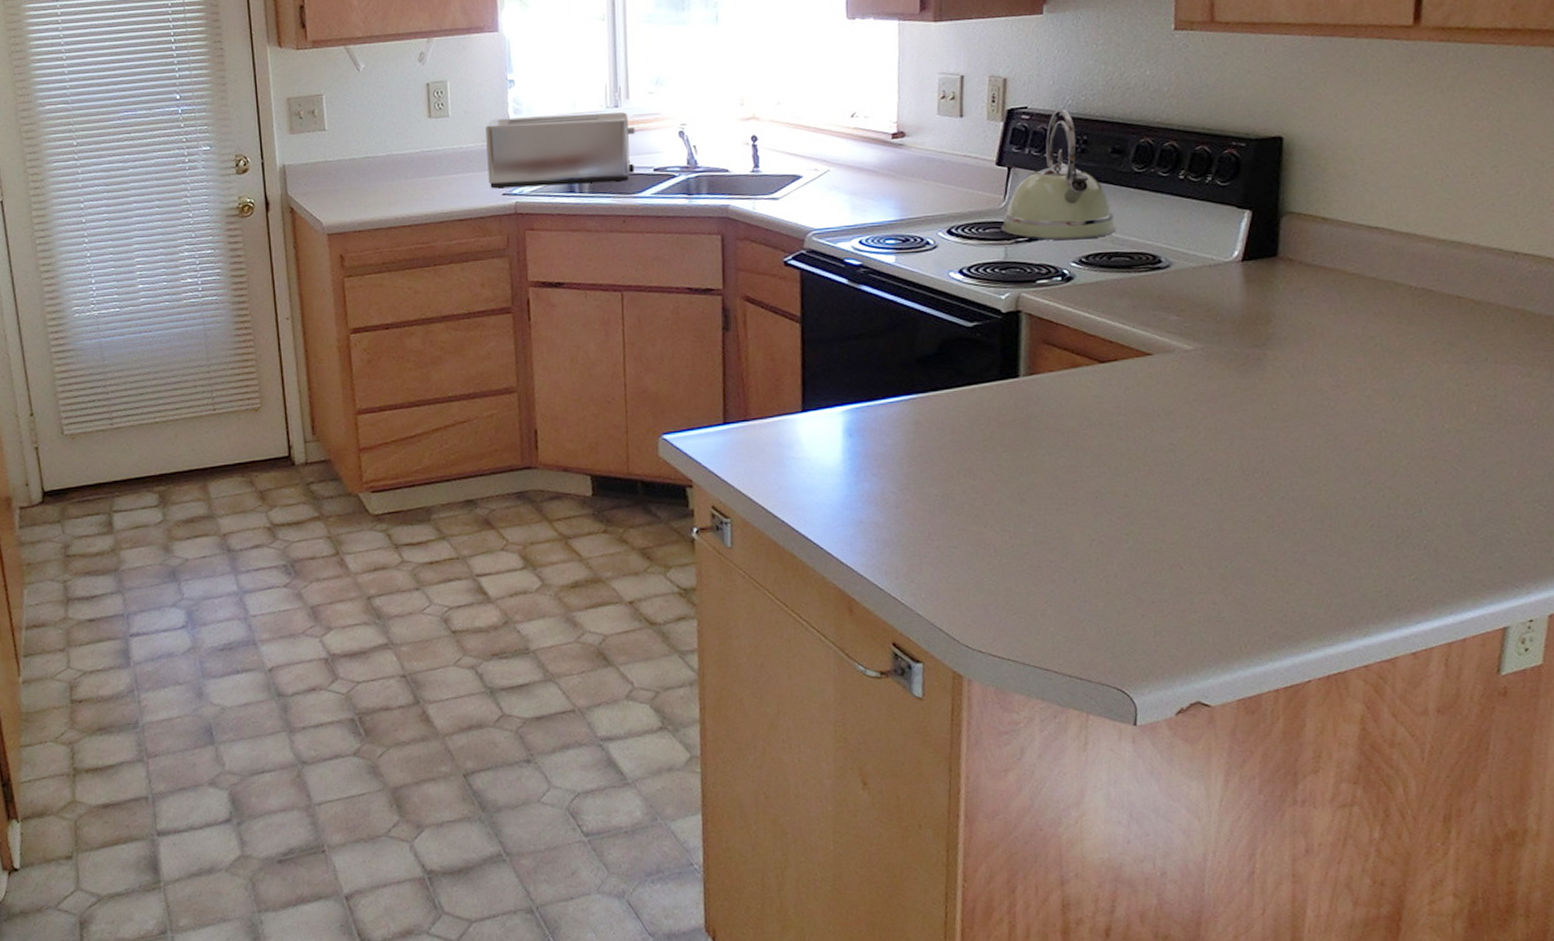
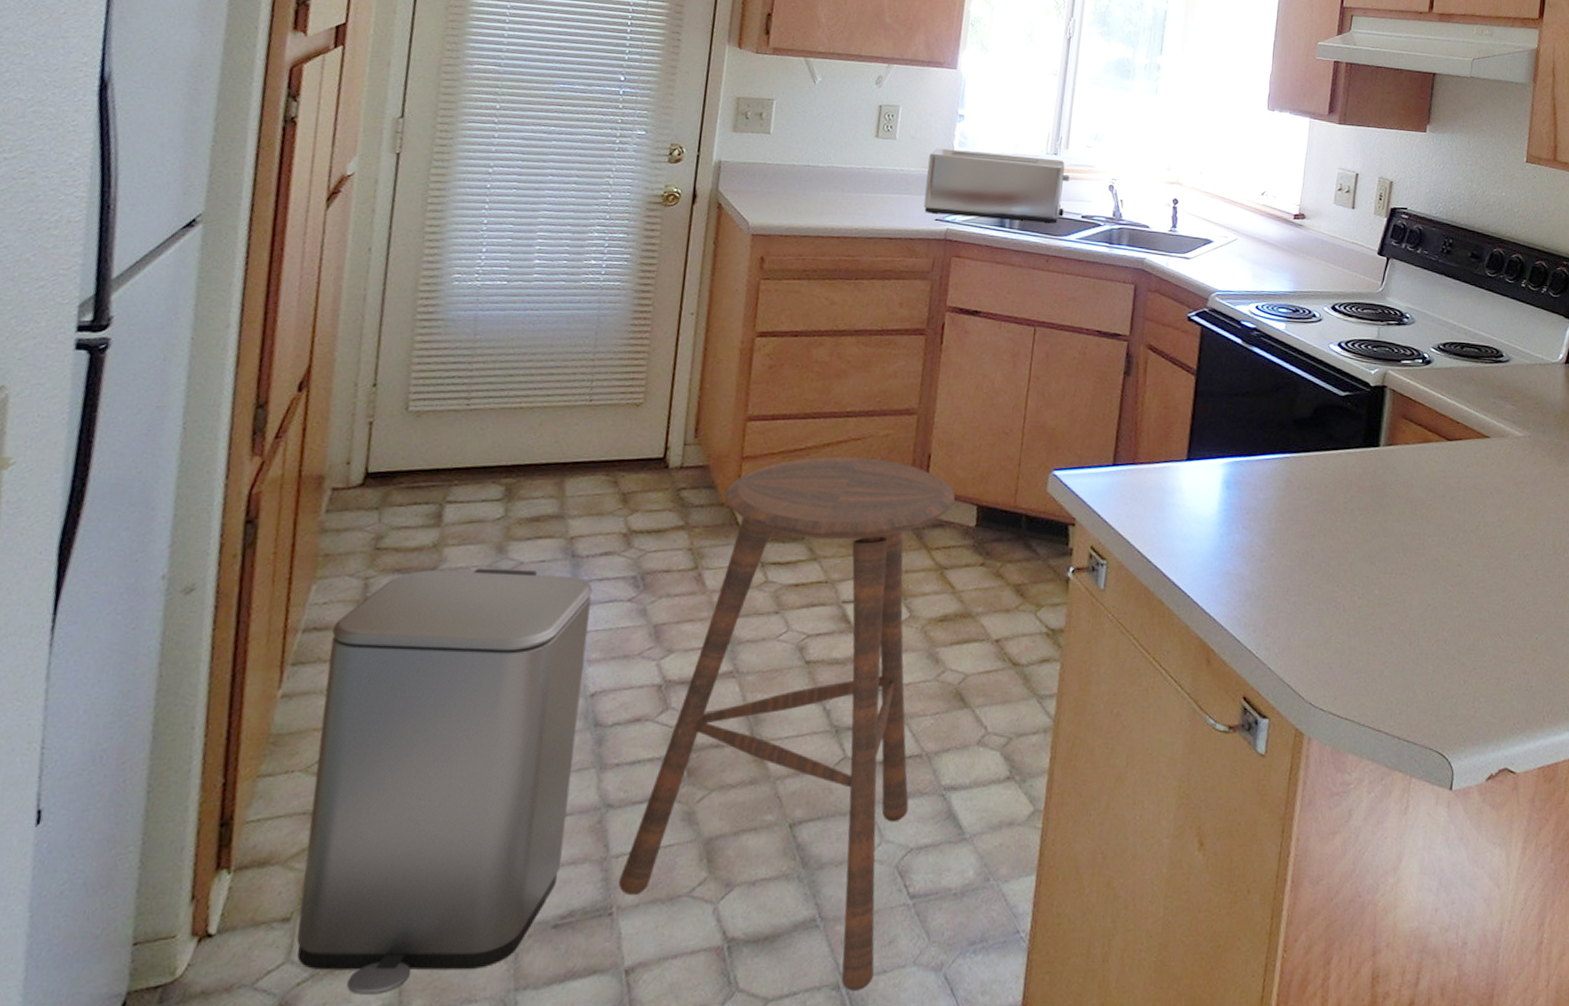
pedal bin: none [48,565,275,915] -> present [297,568,593,995]
bar stool: none [324,438,570,914] -> present [617,456,955,991]
kettle: present [1001,109,1116,241] -> none [1376,214,1469,329]

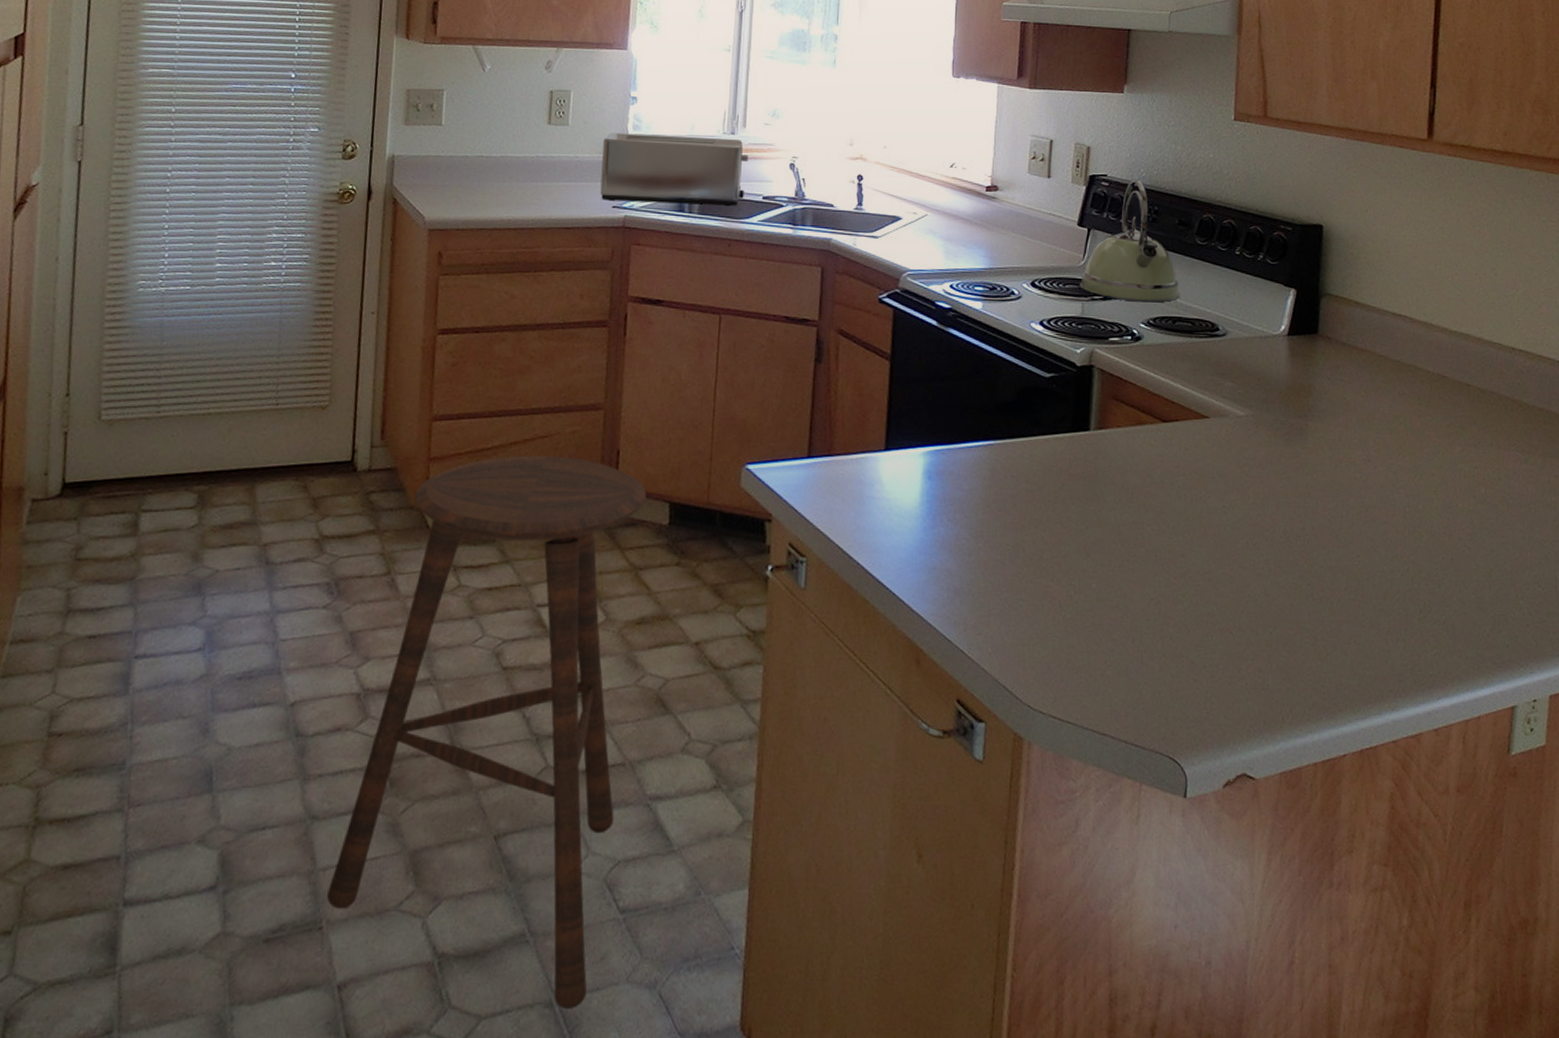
pedal bin: present [297,568,593,995] -> none [18,576,288,1009]
kettle: none [1376,214,1469,329] -> present [1079,180,1180,303]

